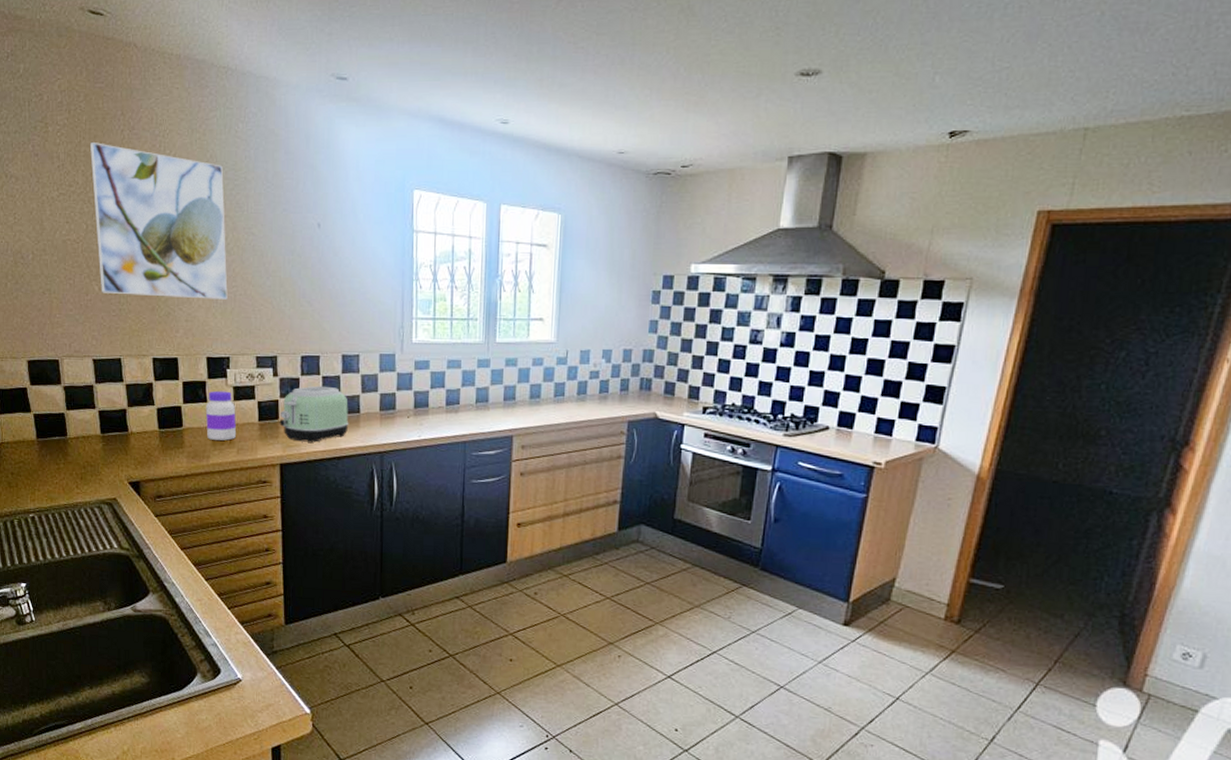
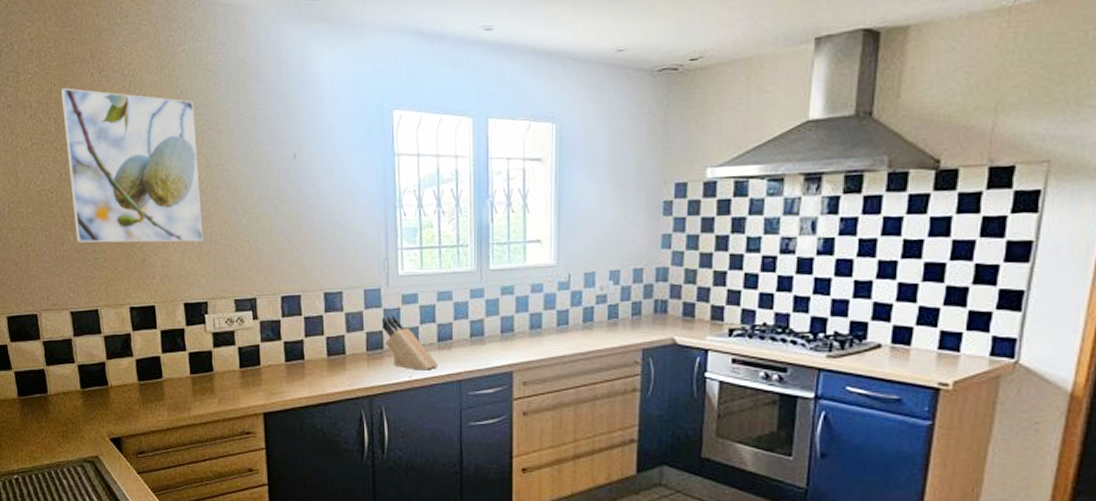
jar: present [205,391,237,441] -> none [185,338,218,390]
toaster: present [279,385,349,444] -> none [261,327,334,390]
knife block: none [394,380,446,431] -> present [381,316,439,371]

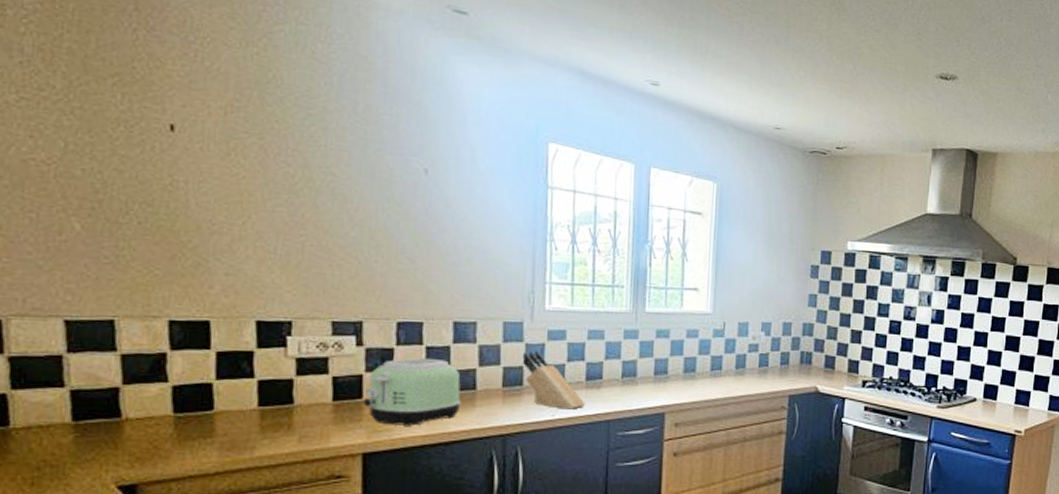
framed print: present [60,87,203,243] -> none [78,37,293,251]
toaster: none [261,327,334,390] -> present [363,357,461,427]

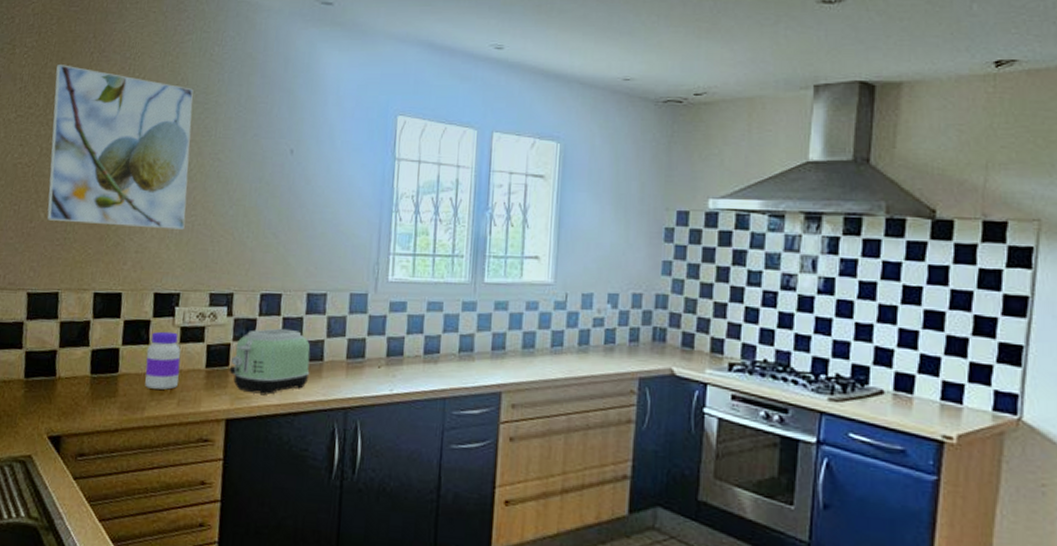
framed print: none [78,37,293,251] -> present [47,63,194,230]
jar: none [251,363,299,426] -> present [145,331,181,390]
knife block: present [522,351,586,410] -> none [365,323,423,385]

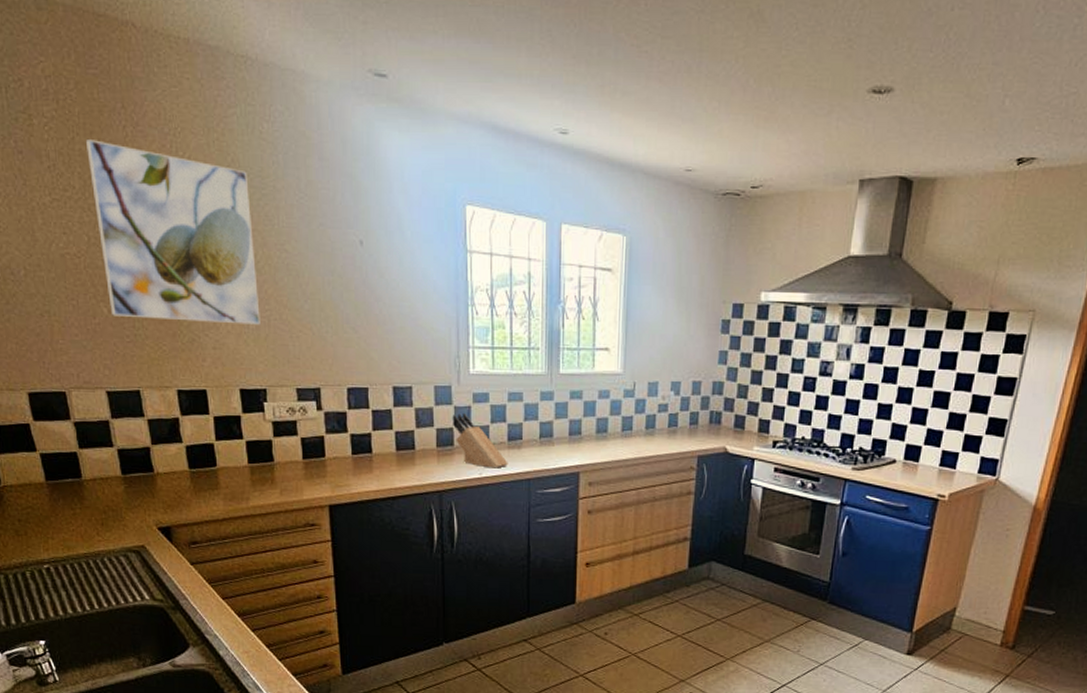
jar: present [145,331,181,390] -> none [241,426,279,481]
toaster: present [229,328,311,396] -> none [326,420,404,483]
knife block: none [365,323,423,385] -> present [452,413,508,469]

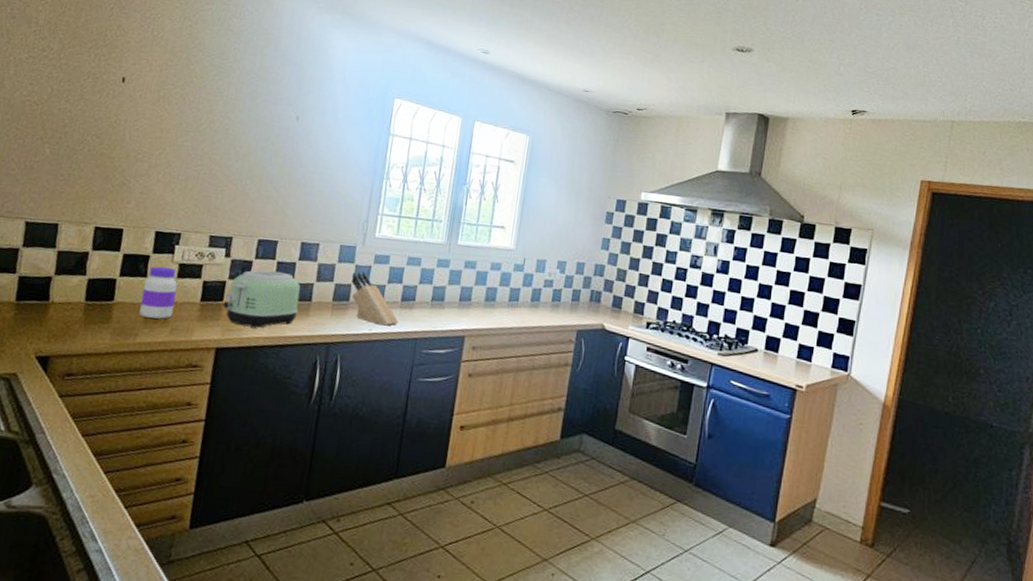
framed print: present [85,138,260,325] -> none [52,13,210,177]
jar: none [241,426,279,481] -> present [139,266,178,319]
toaster: none [326,420,404,483] -> present [222,270,301,329]

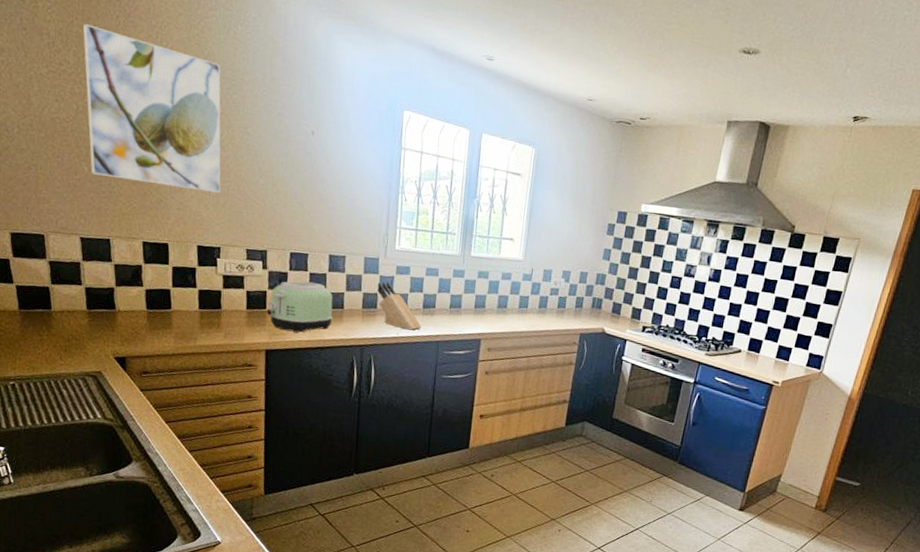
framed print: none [52,13,210,177] -> present [82,23,221,193]
jar: present [139,266,178,319] -> none [194,278,225,325]

